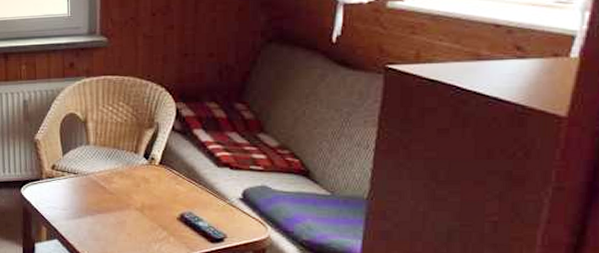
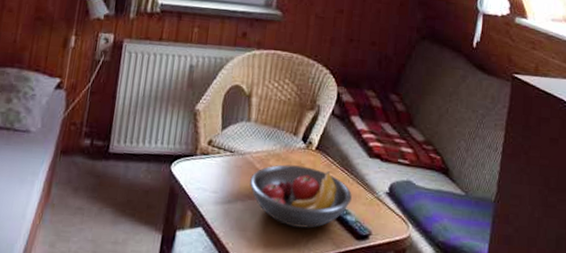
fruit bowl: none [97,180,202,235] -> present [250,164,352,229]

